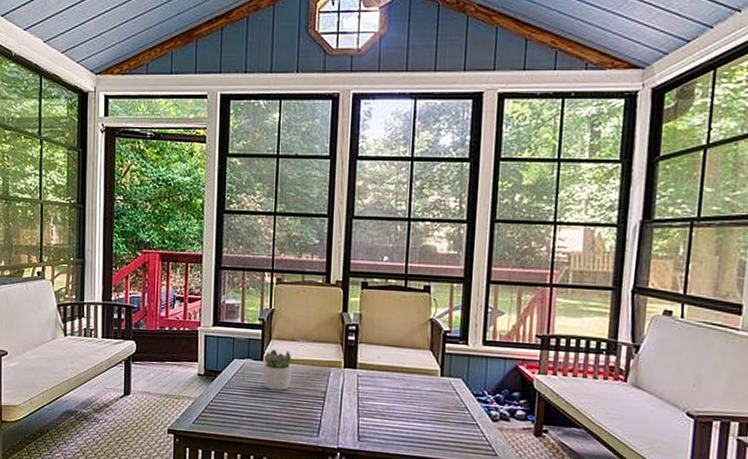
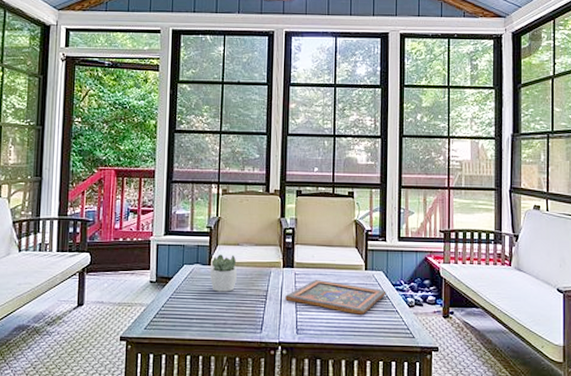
painted panel: none [346,382,466,426] -> present [285,279,387,315]

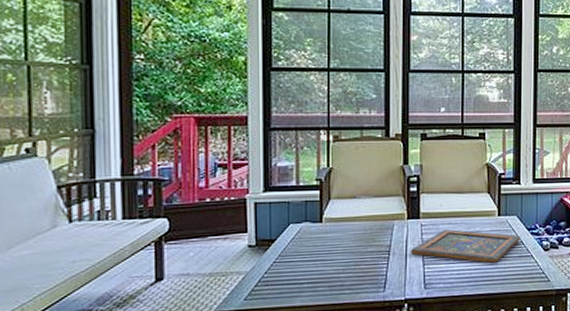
succulent plant: present [209,254,238,292] -> none [321,209,355,251]

